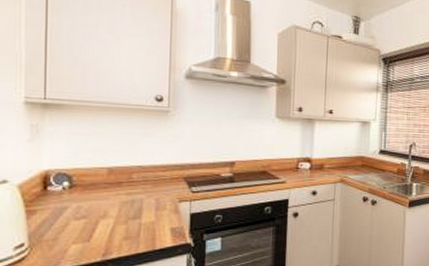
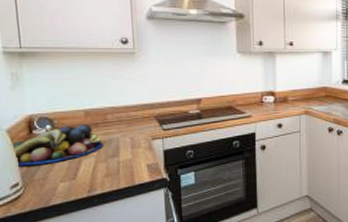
fruit bowl: none [20,183,125,225] -> present [10,124,104,167]

